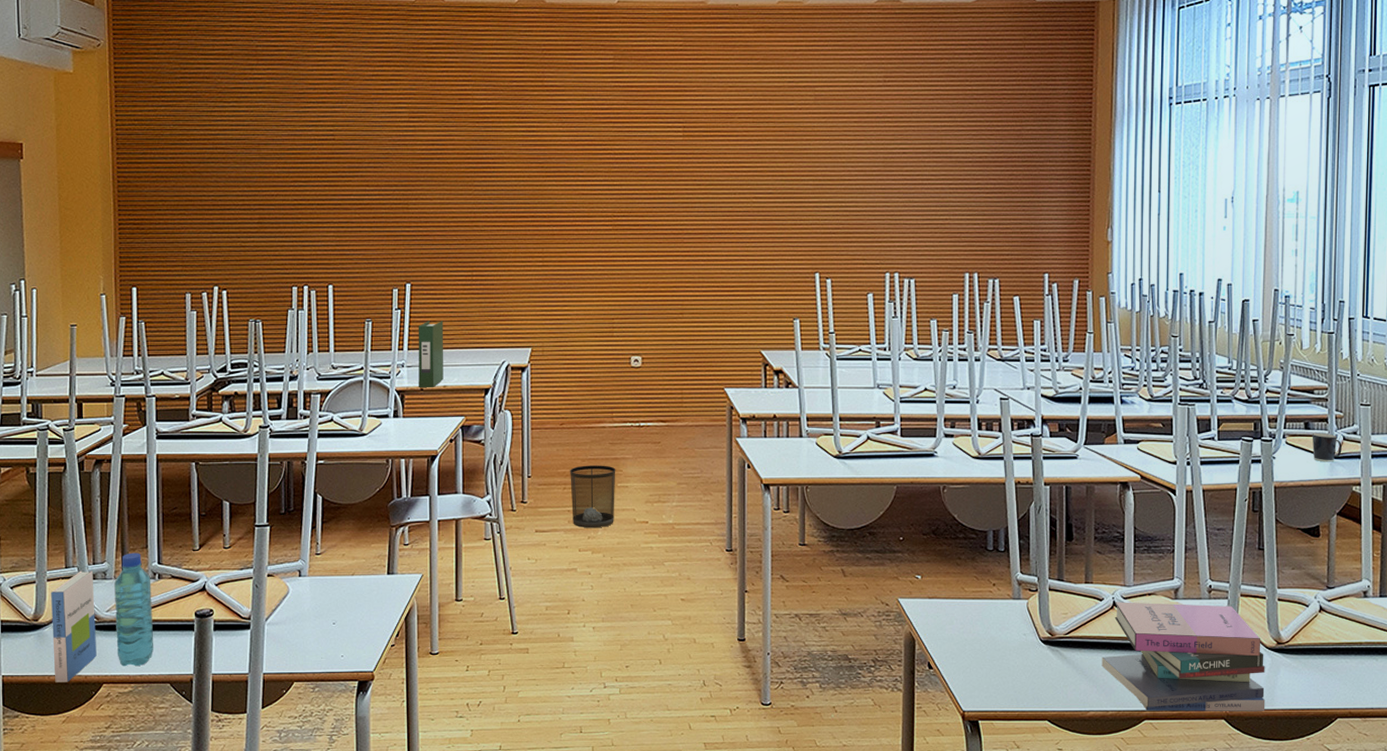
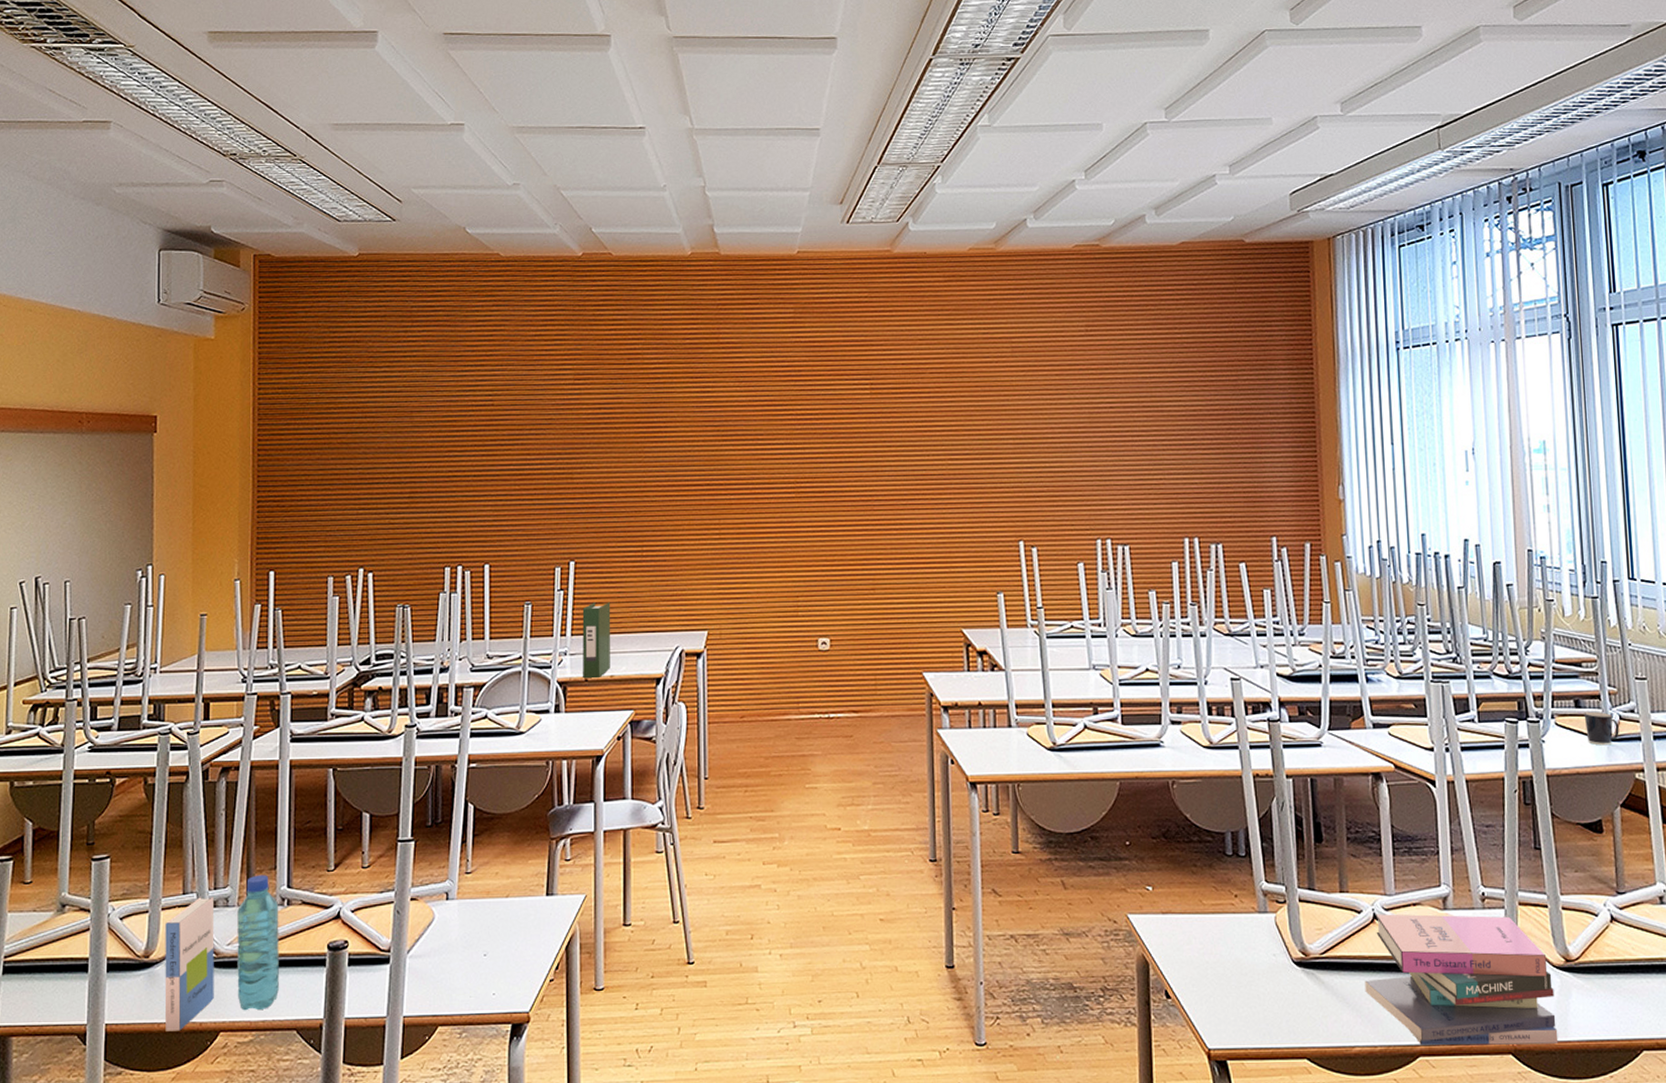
waste bin: present [570,465,616,528] -> none [752,763,804,837]

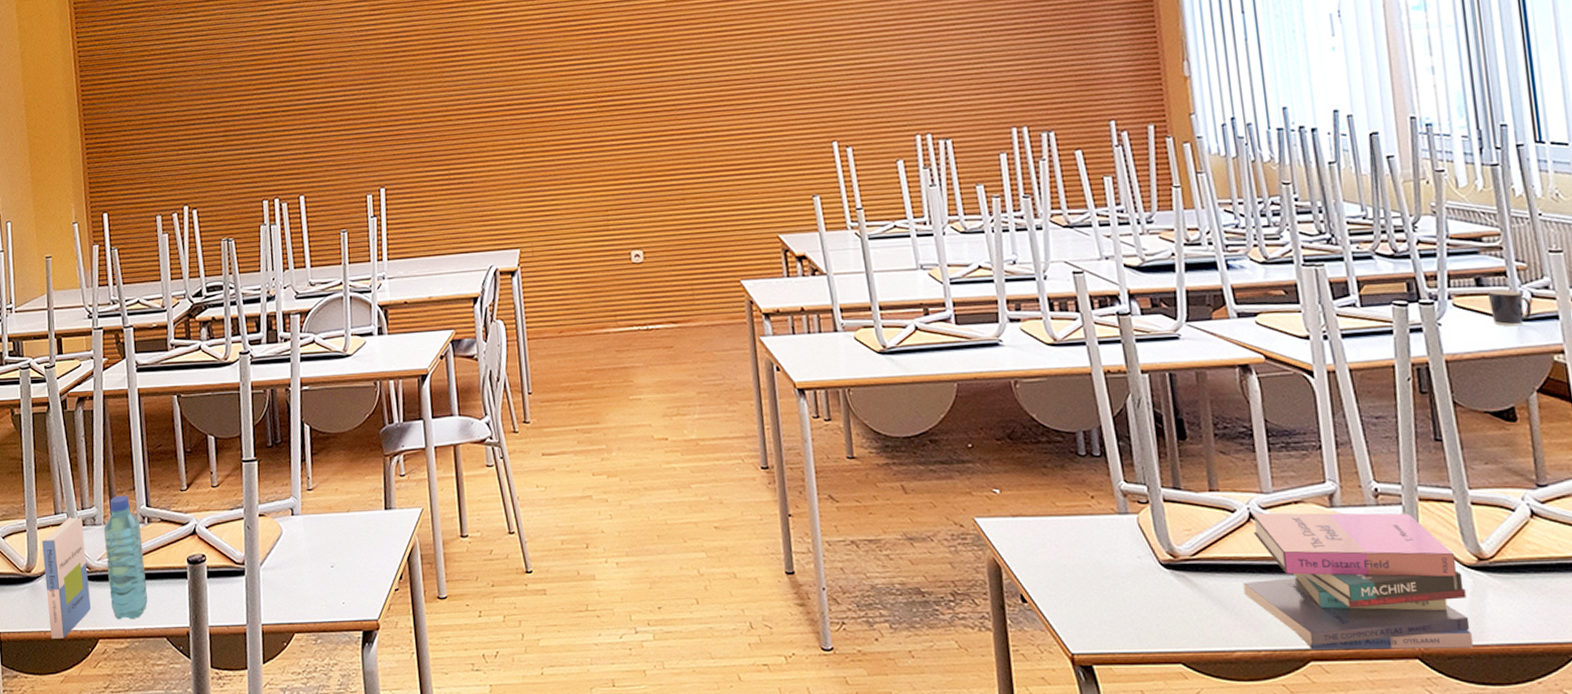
binder: present [582,602,611,679] -> none [396,226,428,301]

